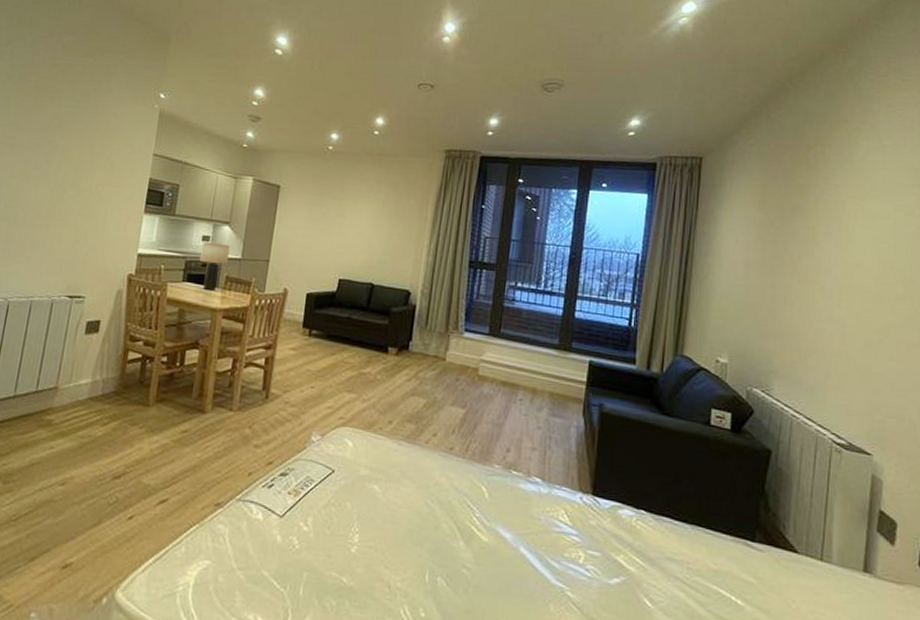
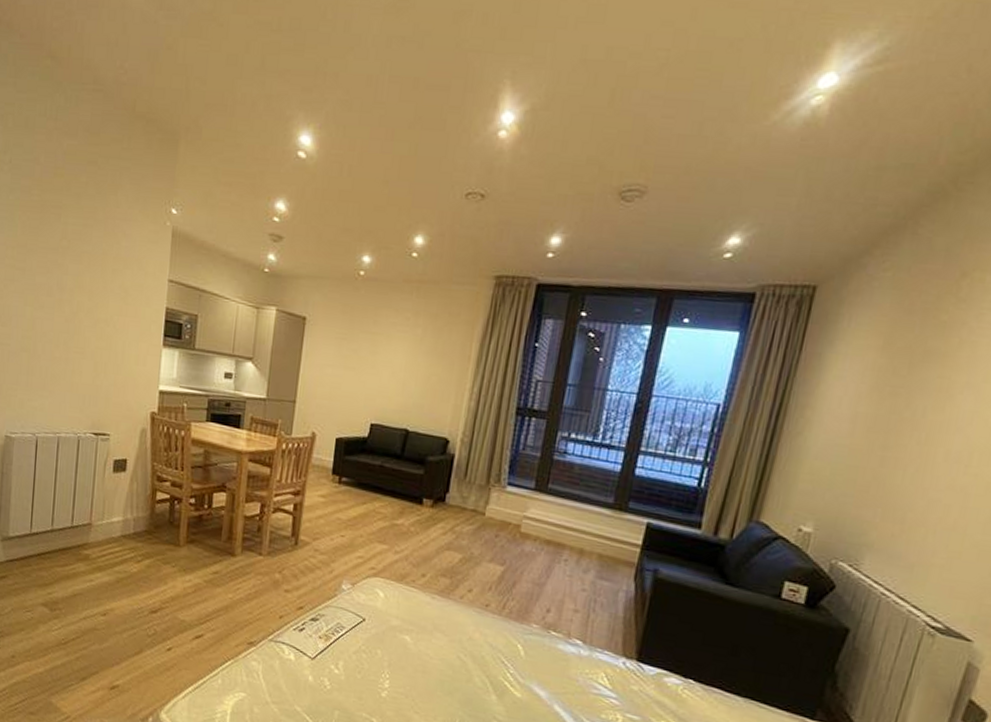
table lamp: present [199,242,230,292] -> none [222,379,254,433]

